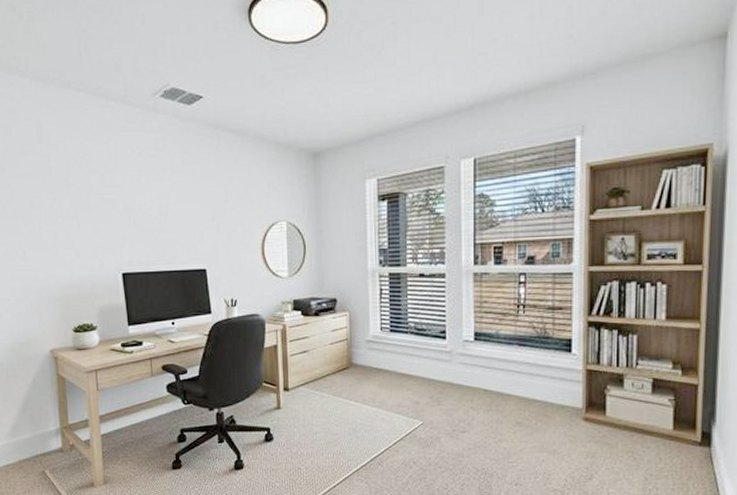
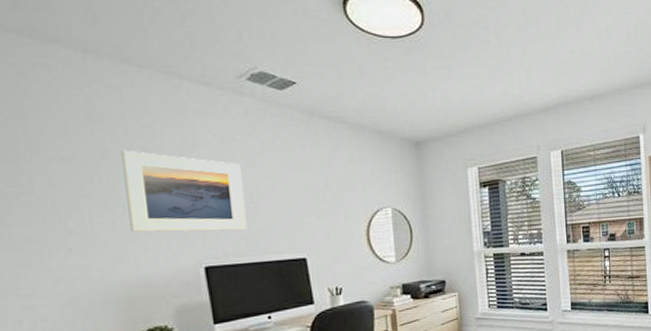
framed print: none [61,166,157,241] -> present [121,150,247,233]

